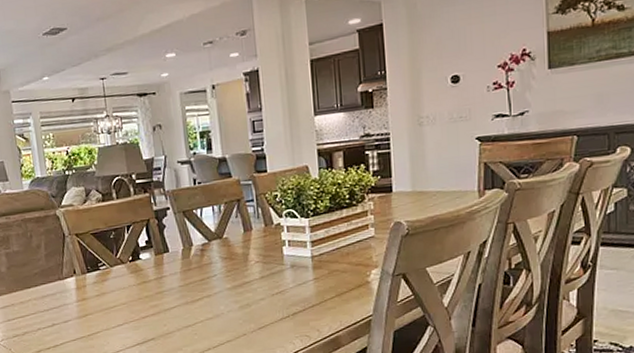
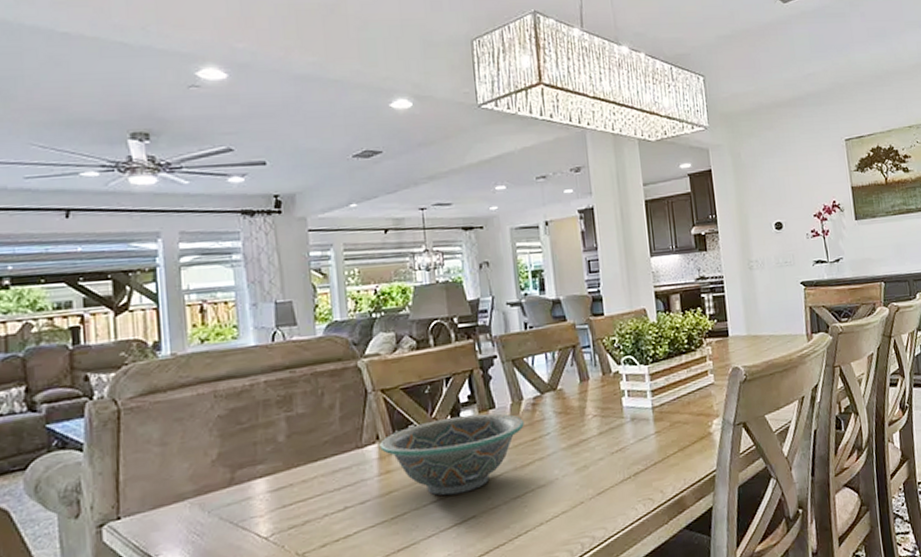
decorative bowl: none [76,256,194,321] -> present [379,413,524,496]

